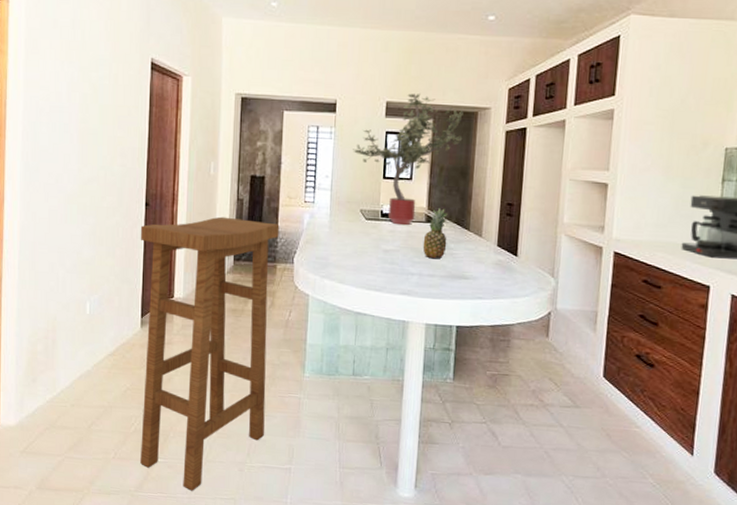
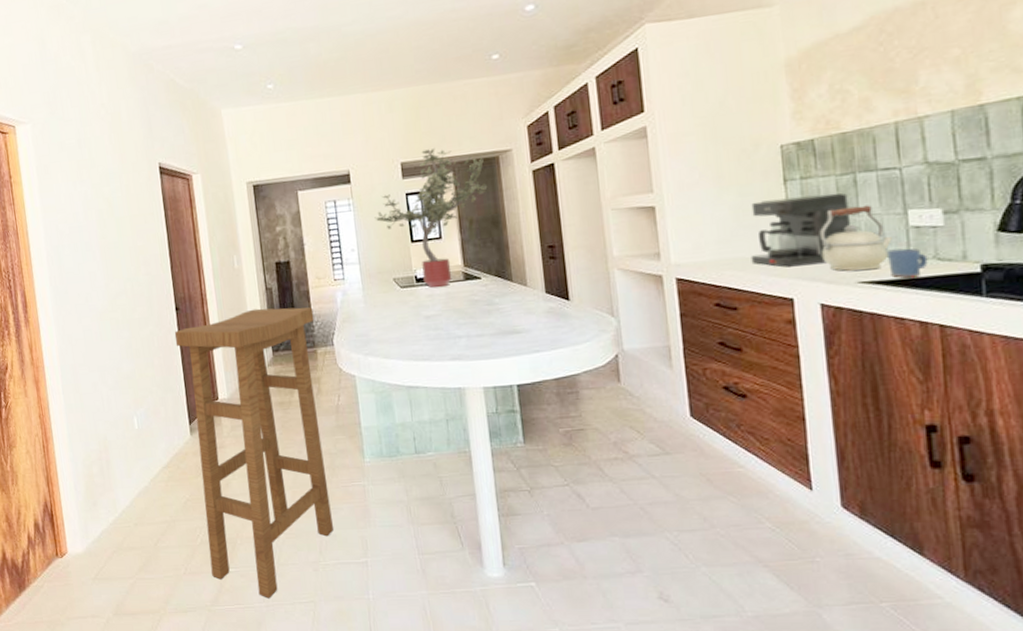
fruit: present [422,208,449,259] -> none [465,262,492,318]

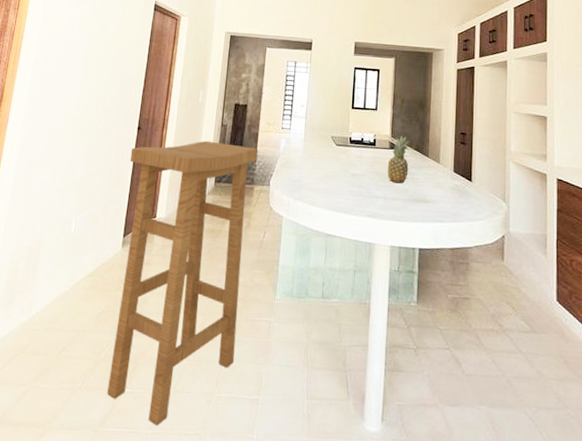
potted tree: present [374,148,488,289] -> none [326,36,421,152]
fruit: none [465,262,492,318] -> present [387,136,410,184]

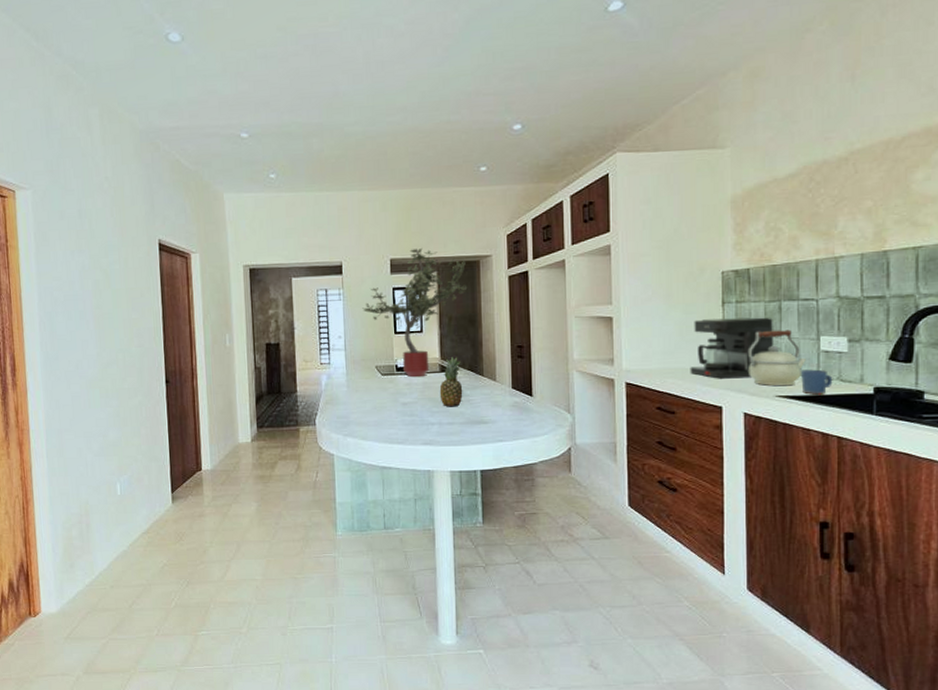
bar stool: present [107,140,259,426] -> none [162,386,303,660]
potted tree: none [326,36,421,152] -> present [362,248,468,378]

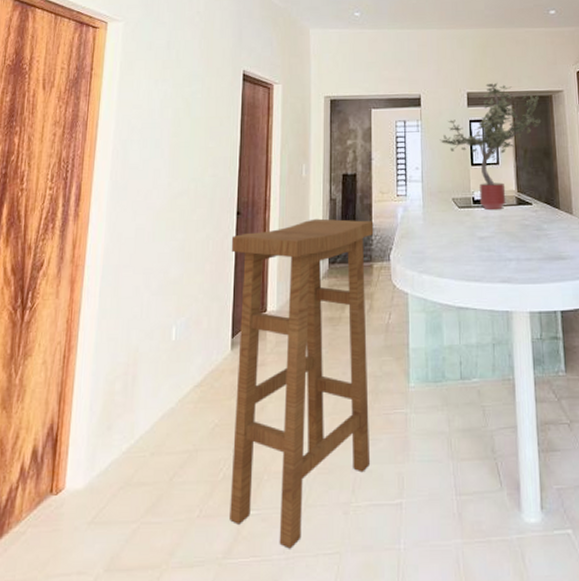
bar stool: none [162,386,303,660] -> present [230,218,374,549]
fruit: present [439,357,463,407] -> none [516,189,540,242]

